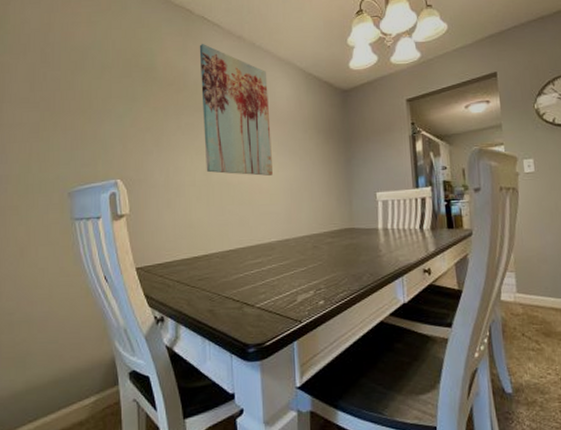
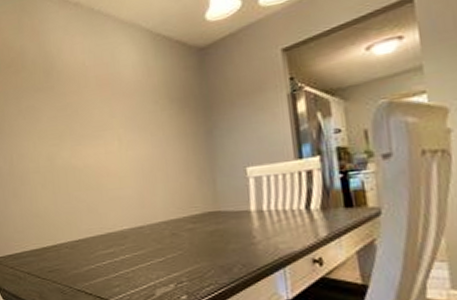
wall art: present [199,44,273,176] -> none [34,17,121,158]

